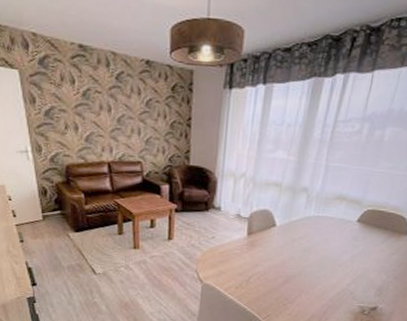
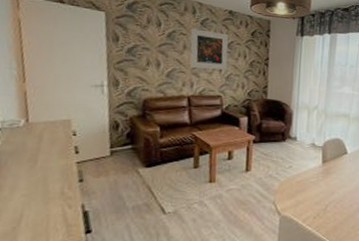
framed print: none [105,85,147,133] -> present [190,28,229,70]

